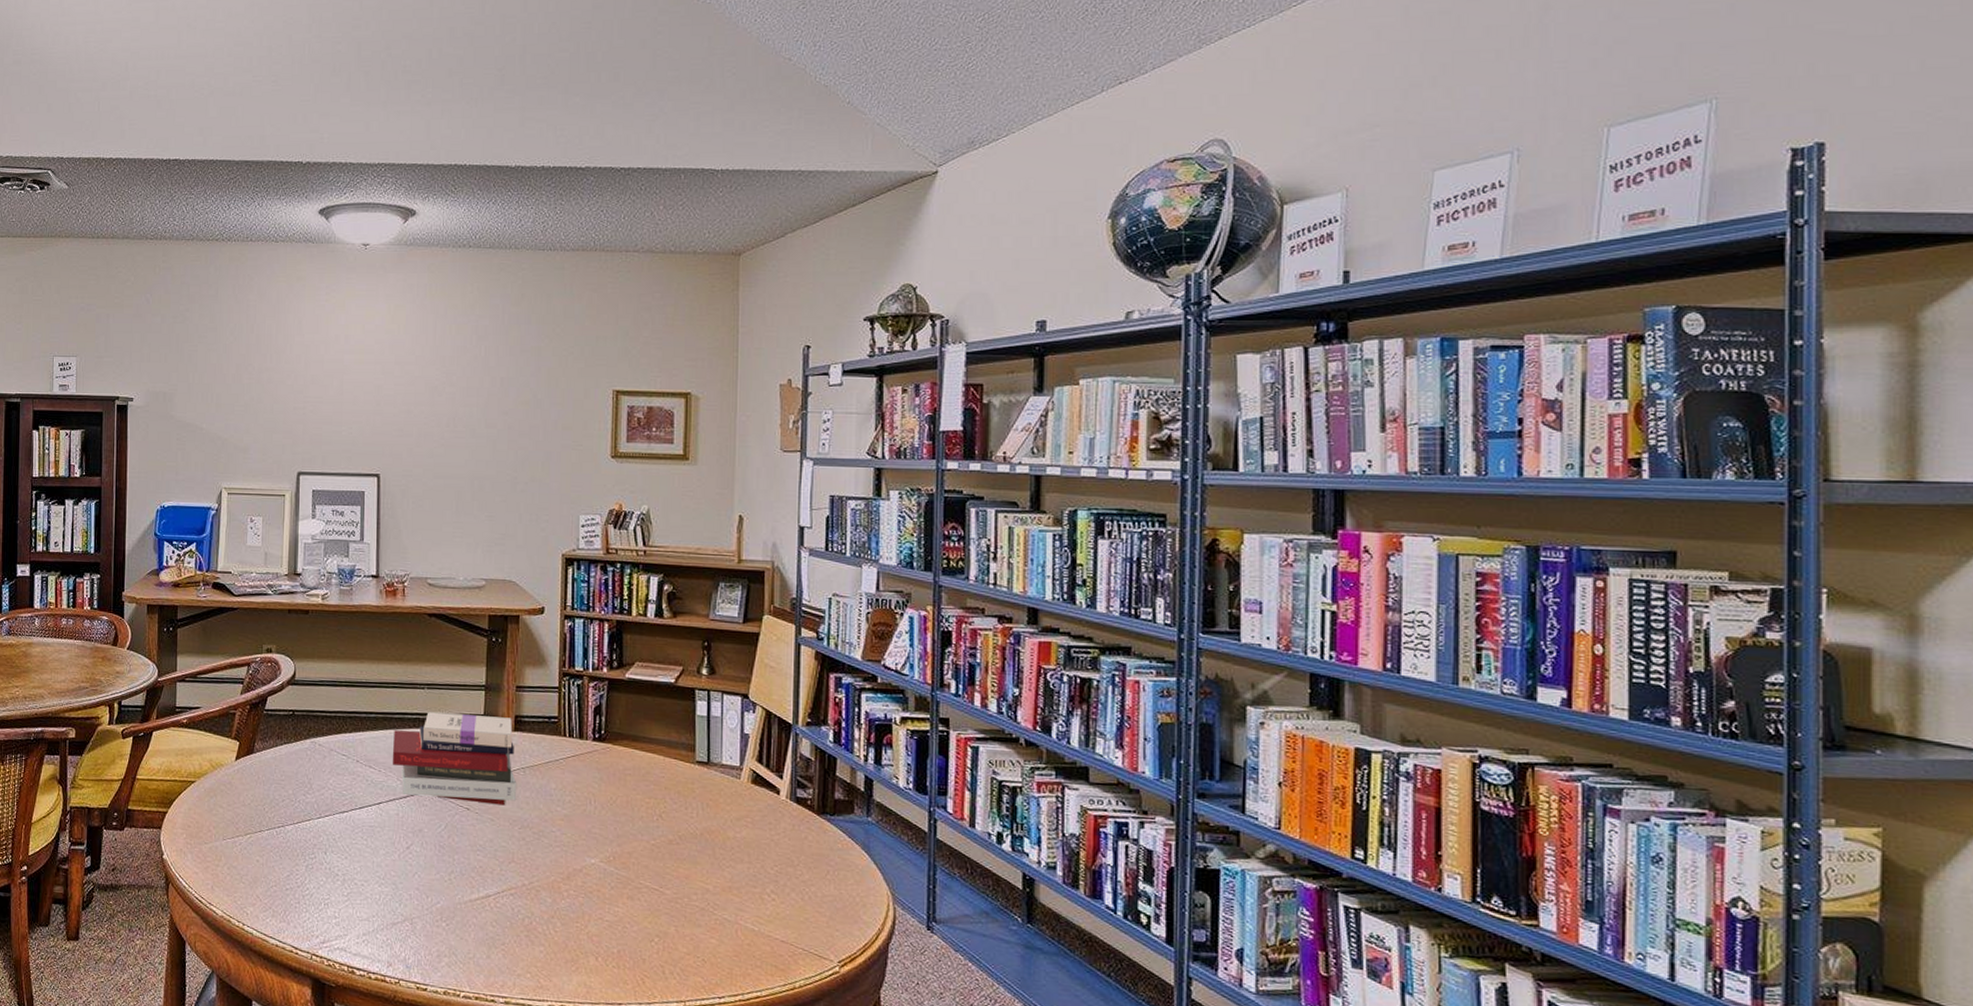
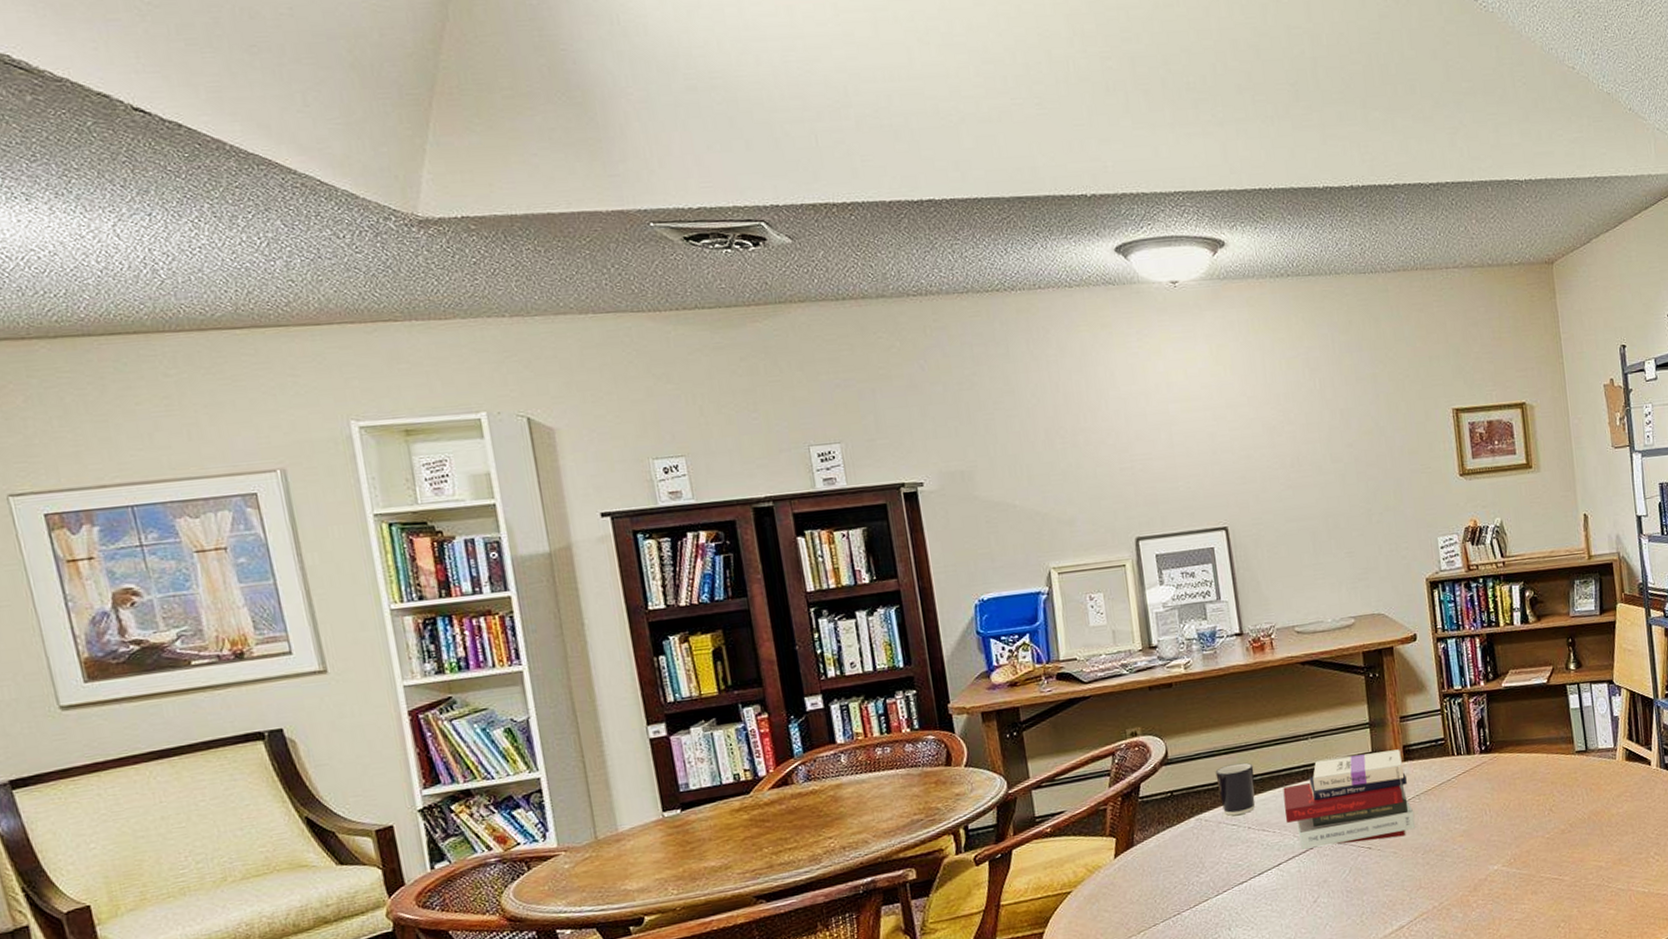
mug: none [334,697,370,747] -> present [1215,762,1256,816]

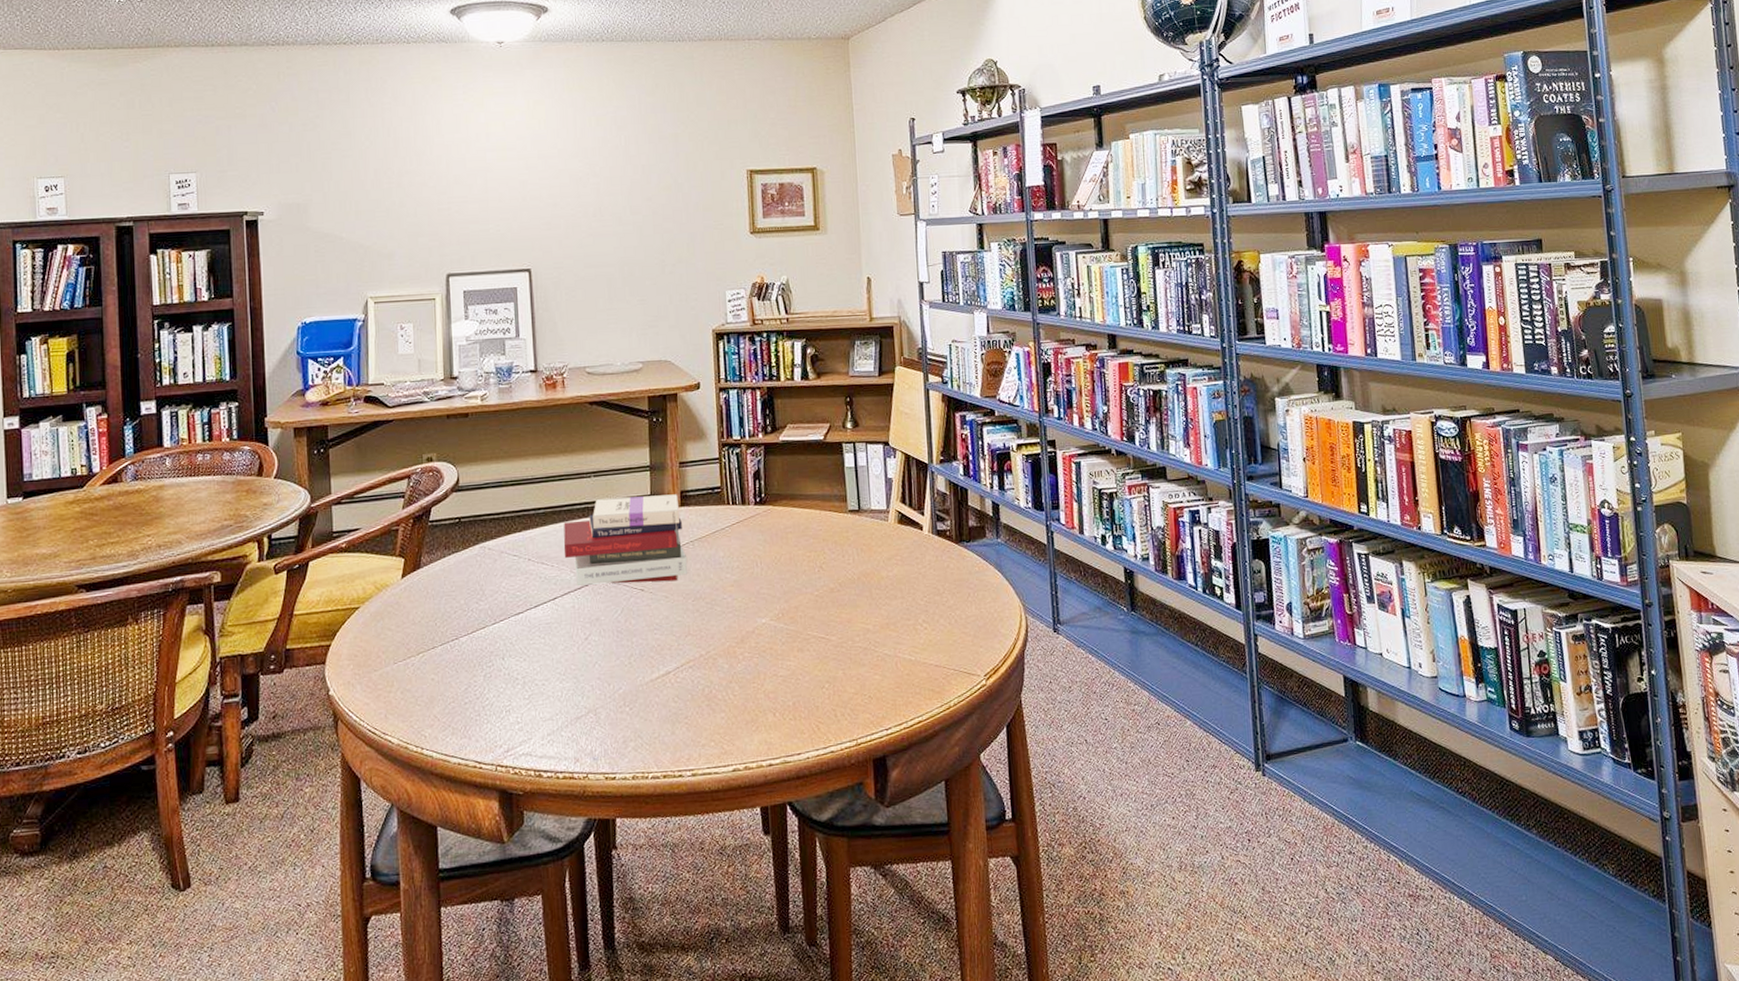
mug: present [1215,762,1256,816] -> none [501,495,538,546]

